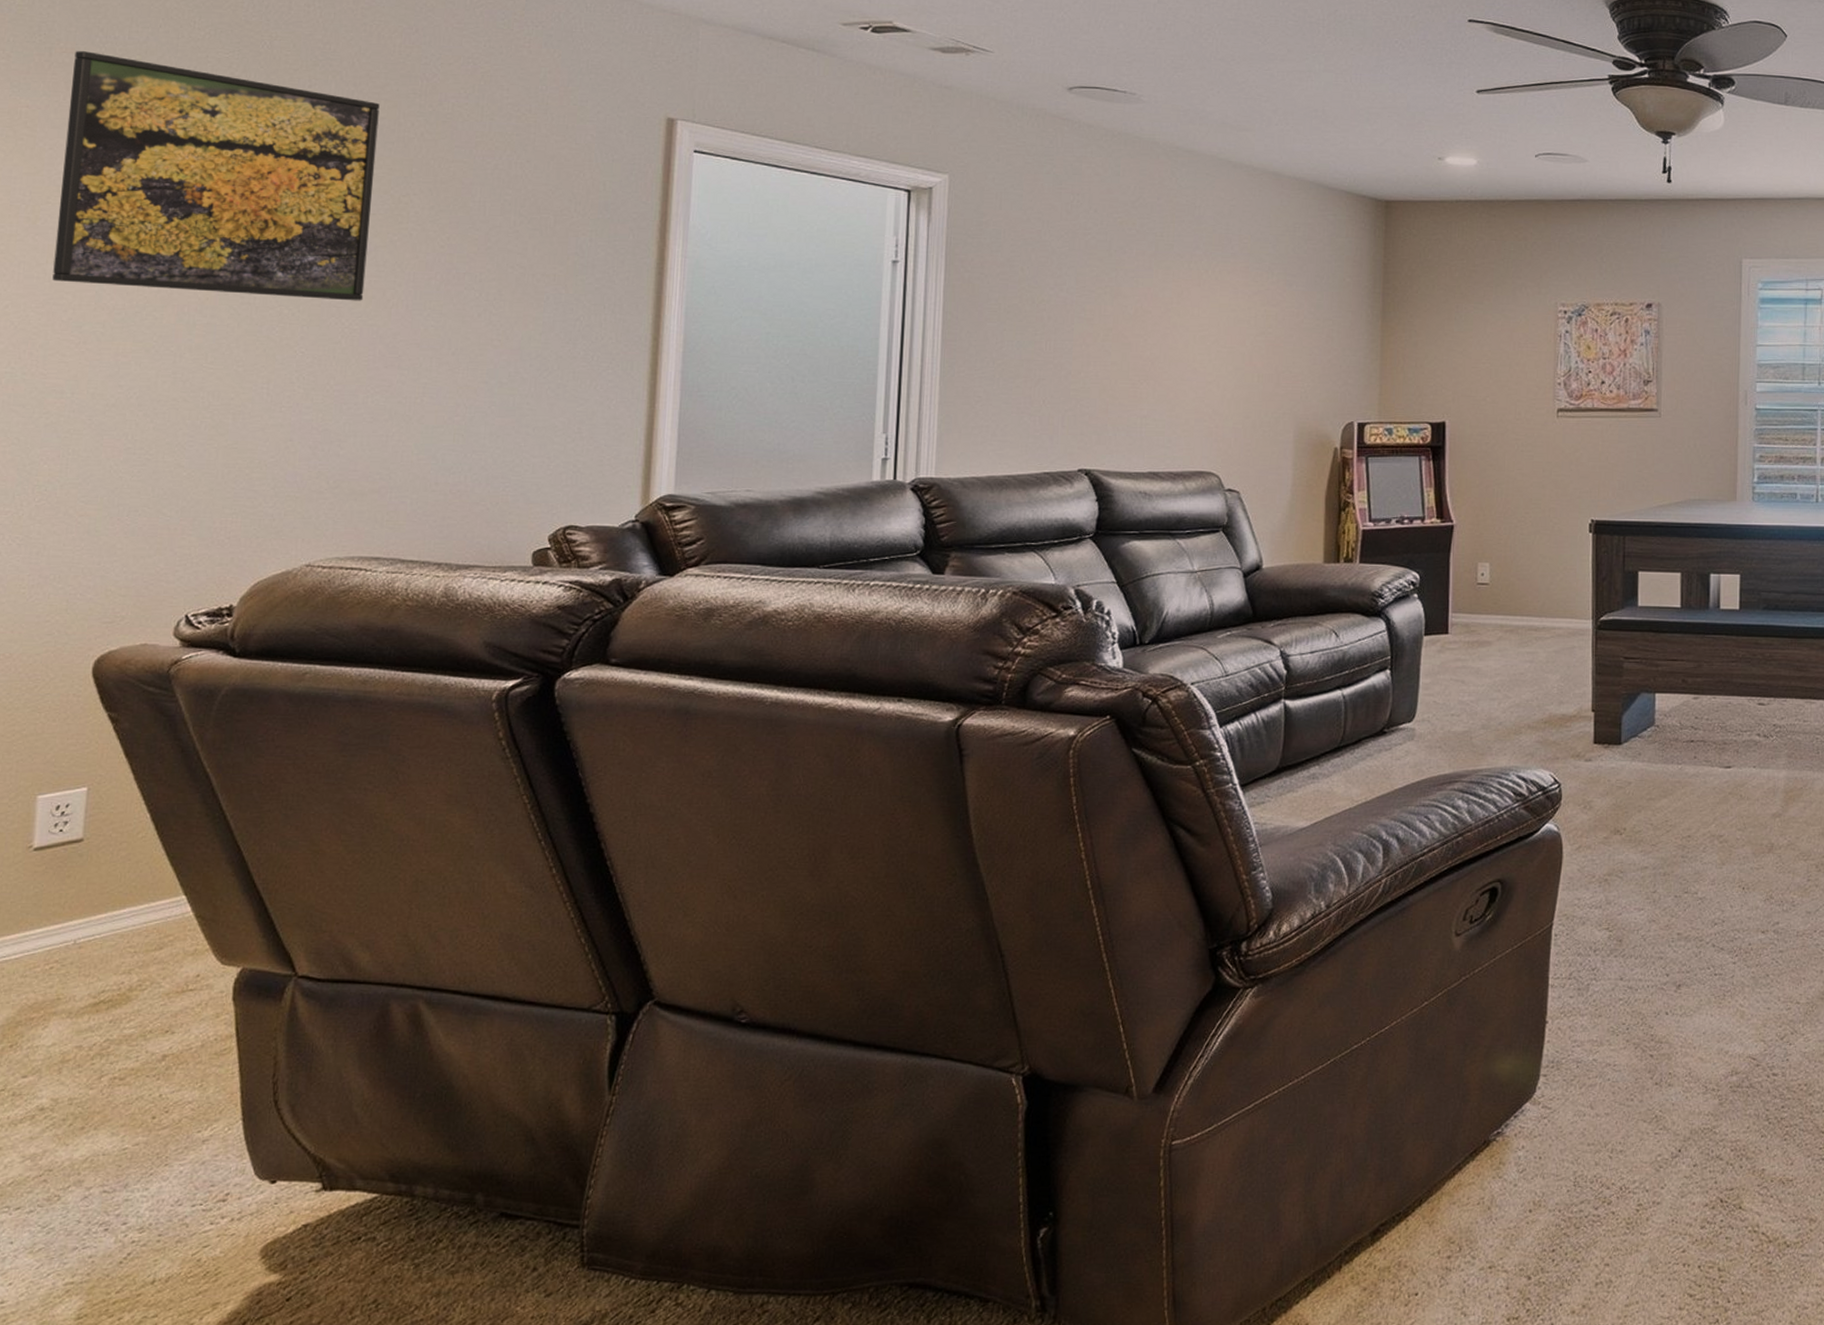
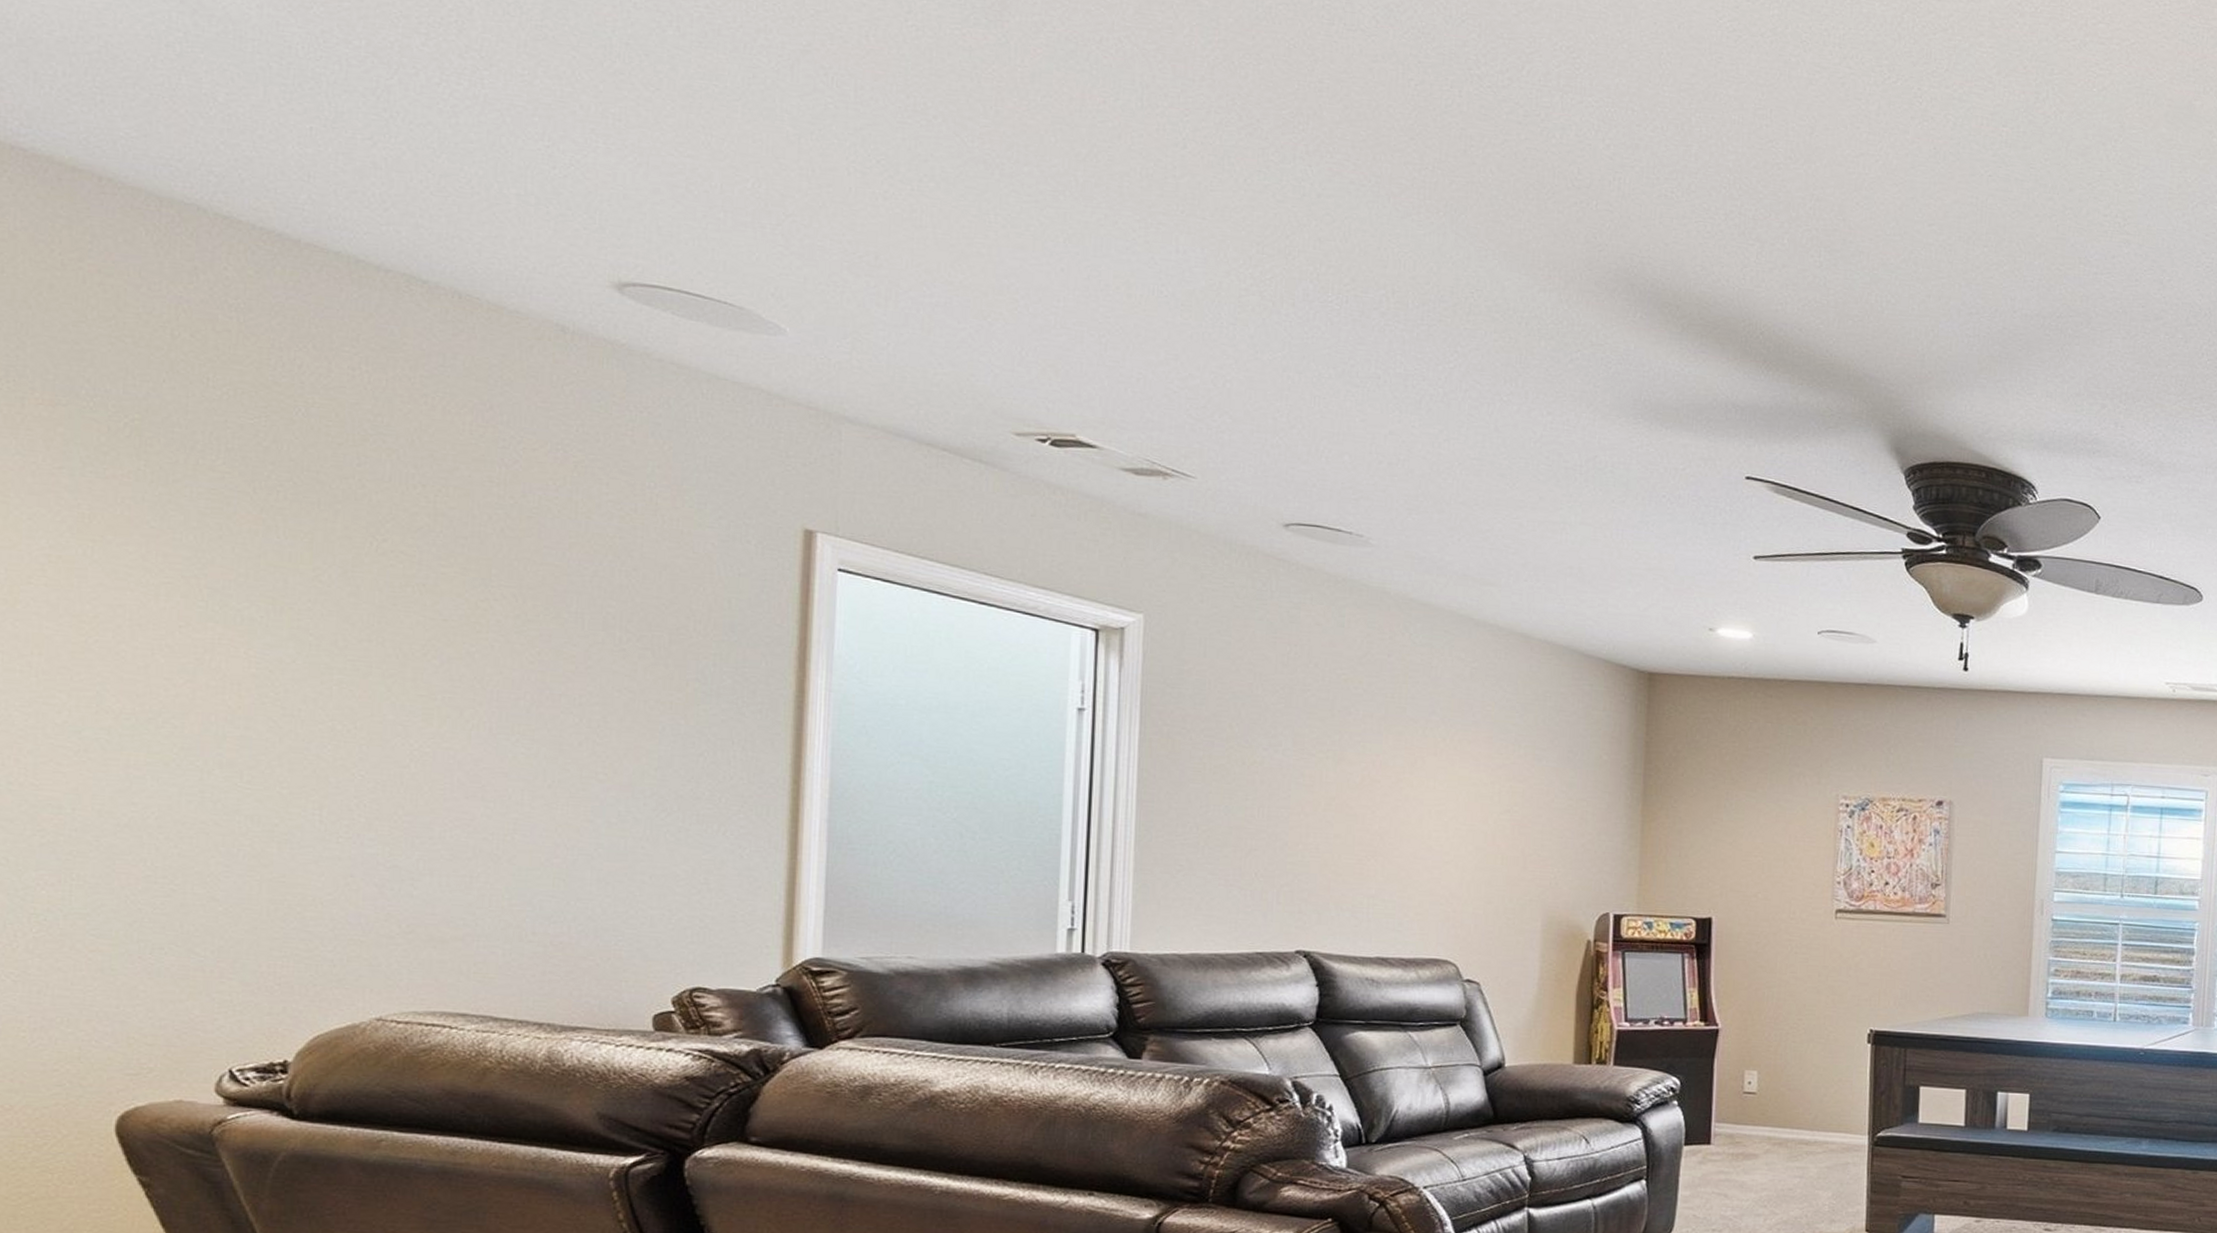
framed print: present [52,51,380,301] -> none [40,403,448,720]

